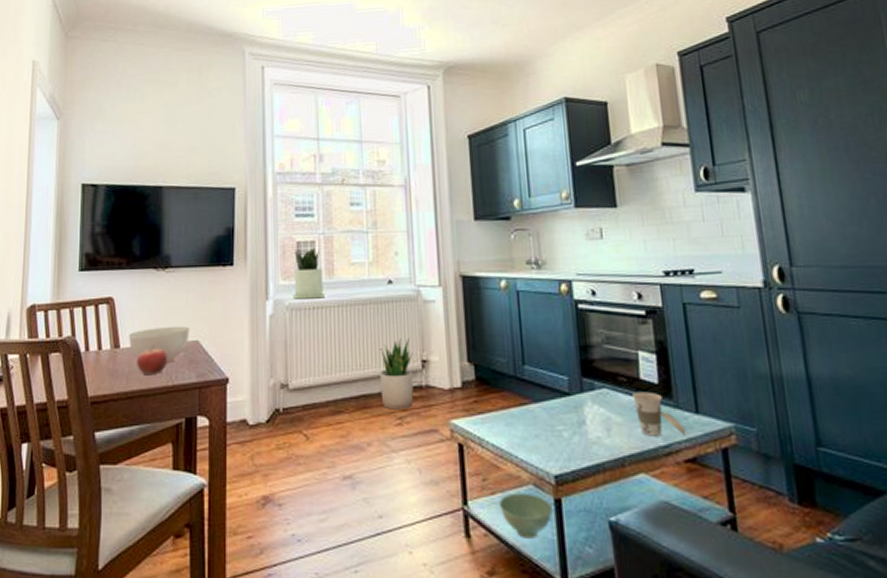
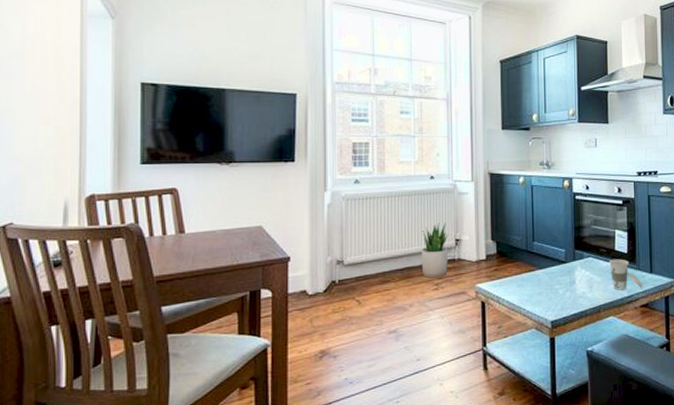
bowl: present [129,326,190,363] -> none [194,213,253,245]
fruit: present [137,345,168,376] -> none [202,230,233,257]
planter: present [292,247,327,299] -> none [348,148,378,191]
bowl: present [498,493,553,539] -> none [509,335,548,367]

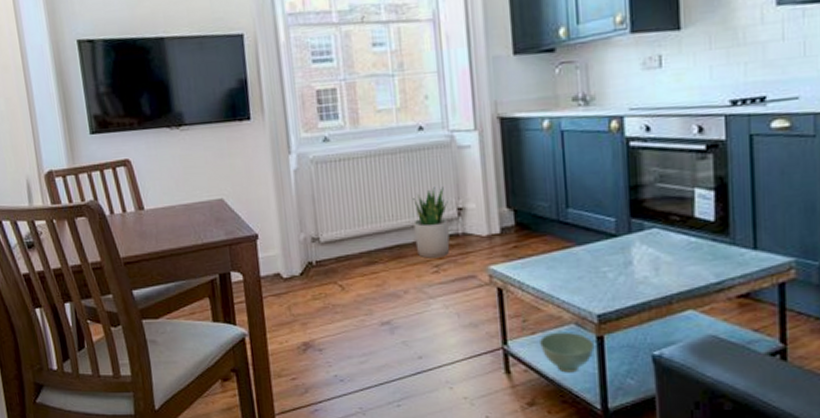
bowl: none [509,335,548,367] -> present [538,331,595,373]
cup: present [608,259,643,290] -> none [683,229,742,274]

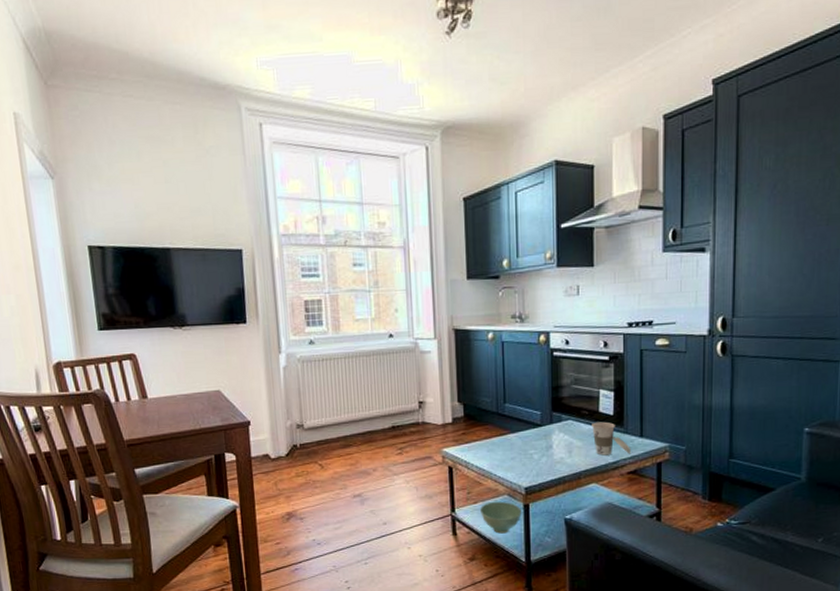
planter: present [413,186,450,259] -> none [383,384,412,443]
cup: none [683,229,742,274] -> present [590,421,632,456]

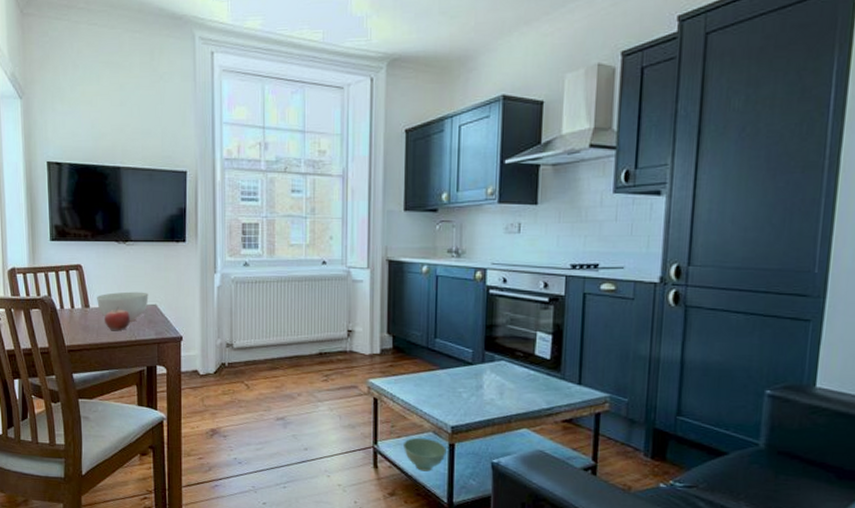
bowl: none [155,378,211,410] -> present [97,291,149,322]
fruit: none [165,395,194,421] -> present [105,306,131,331]
cup: present [590,421,632,456] -> none [525,365,568,402]

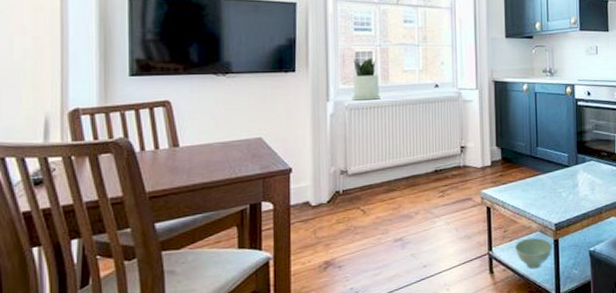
bowl: present [97,291,149,322] -> none [189,125,253,158]
fruit: present [105,306,131,331] -> none [198,143,231,170]
planter: none [238,229,268,274] -> present [351,57,382,101]

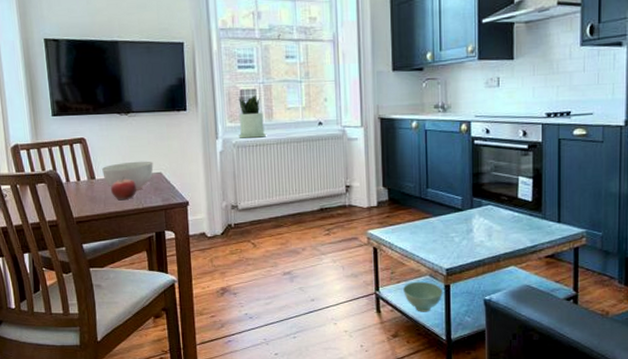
bowl: none [189,125,253,158] -> present [102,161,154,190]
fruit: none [198,143,231,170] -> present [111,176,137,201]

